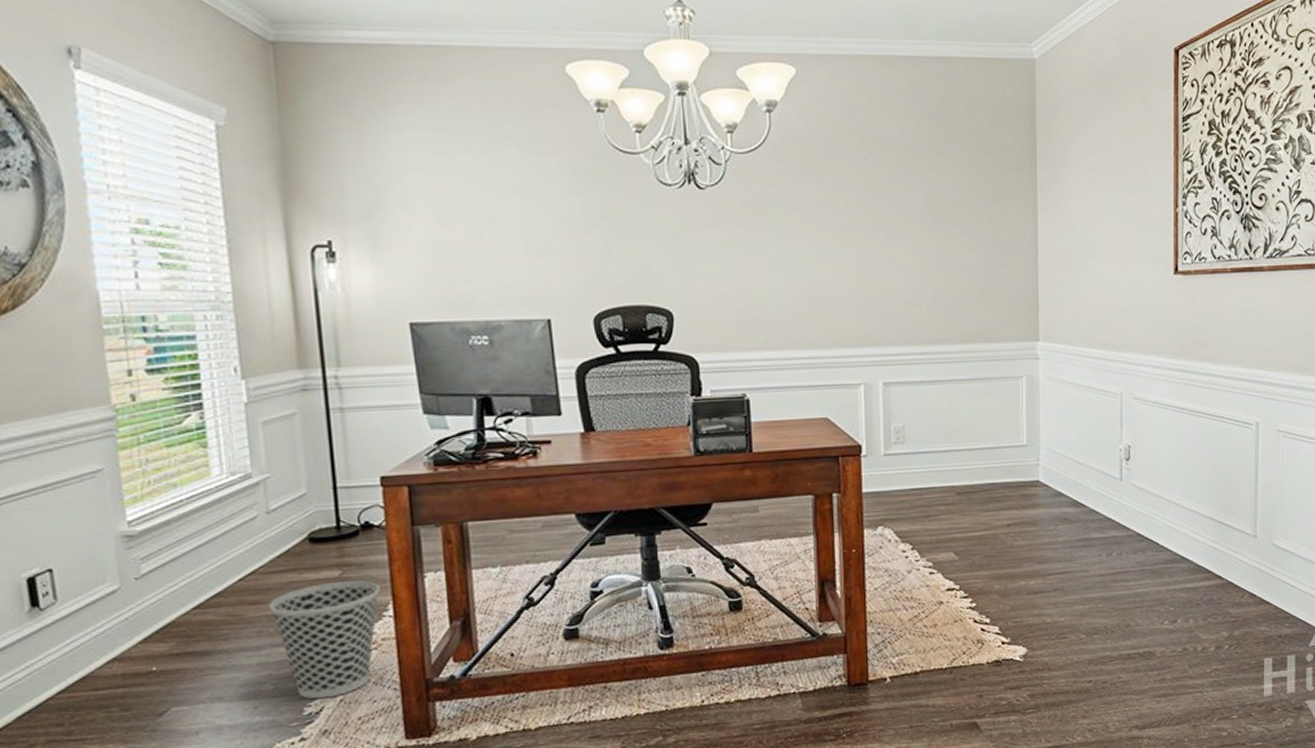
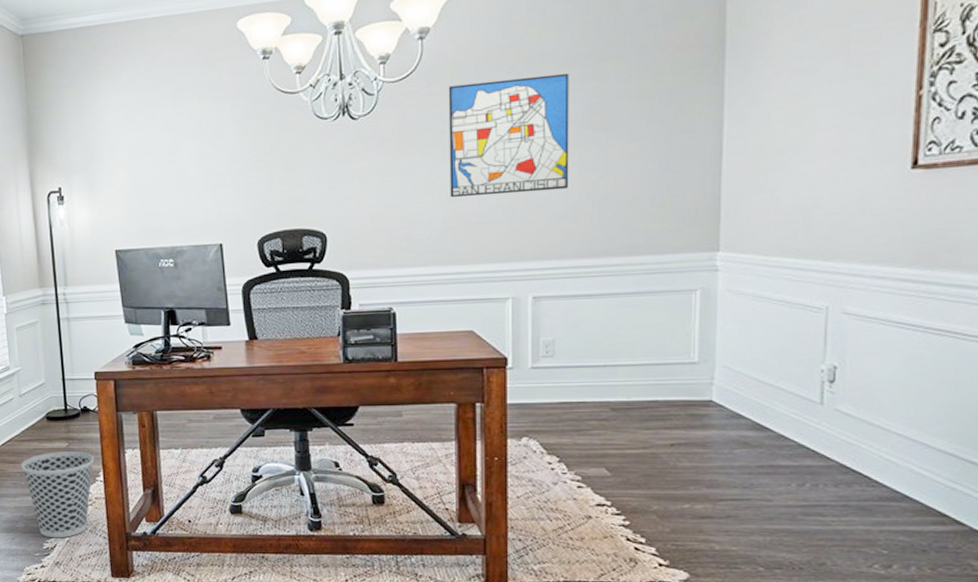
wall art: none [797,162,913,280] -> present [448,72,569,198]

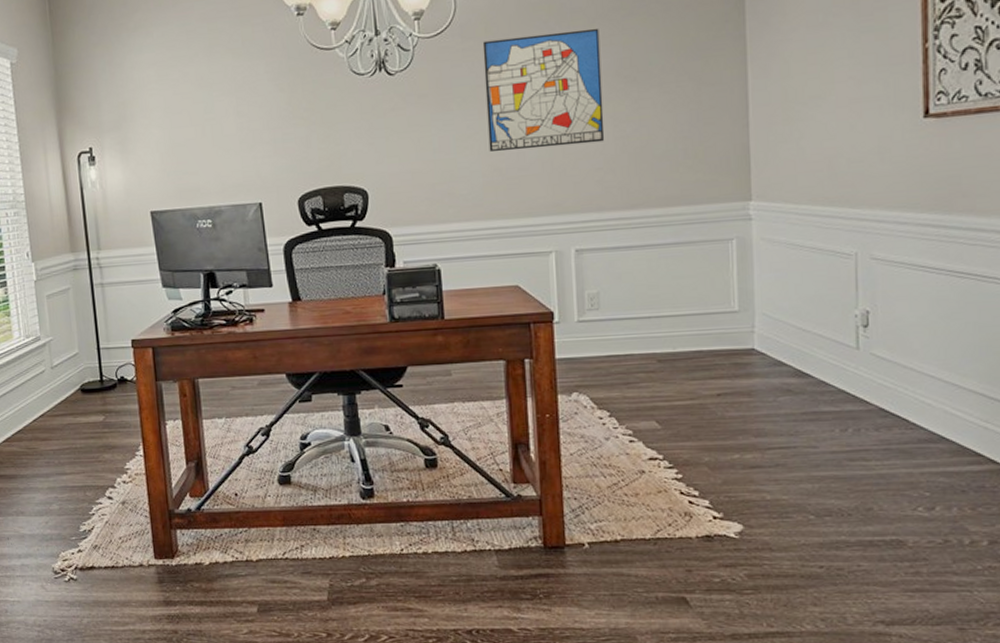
wastebasket: present [21,451,94,538] -> none [54,425,133,520]

